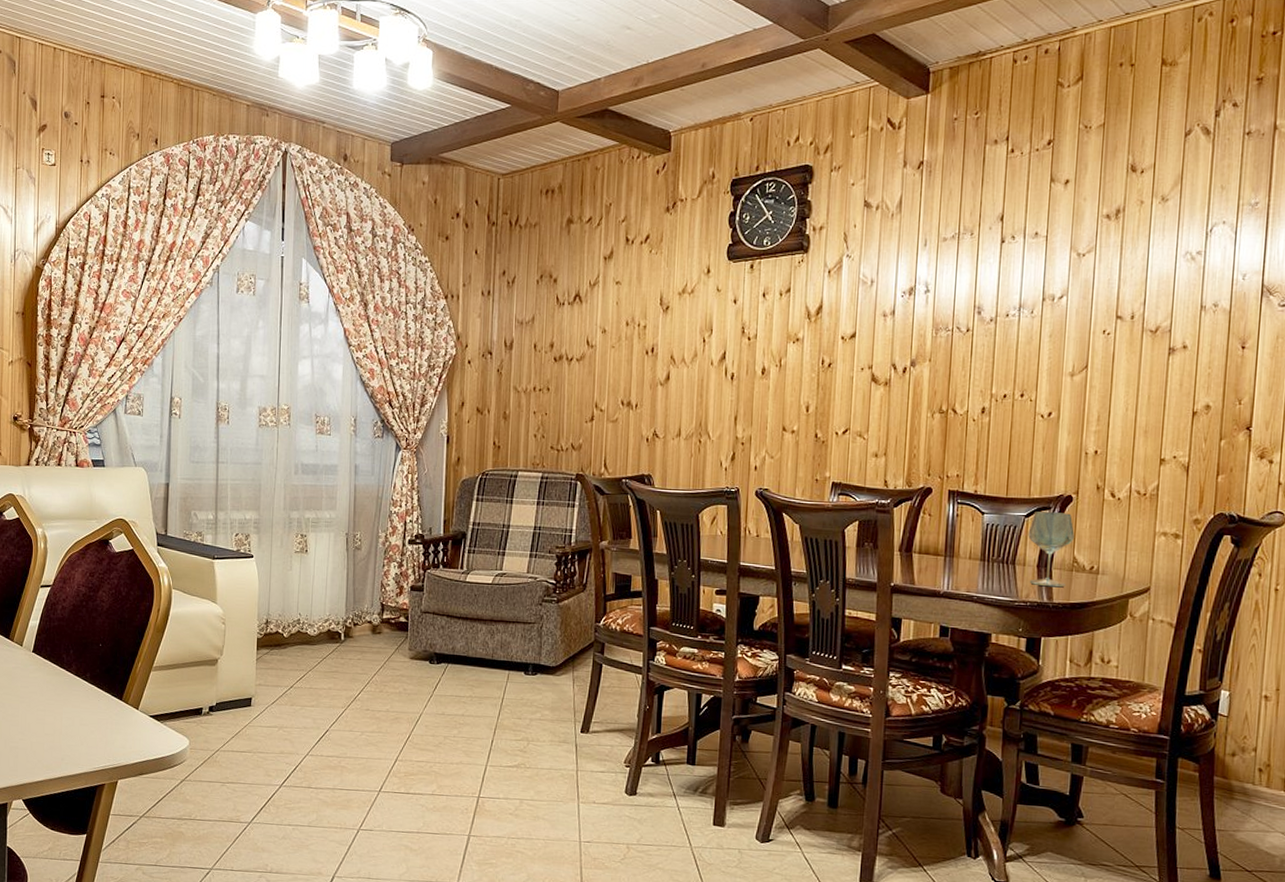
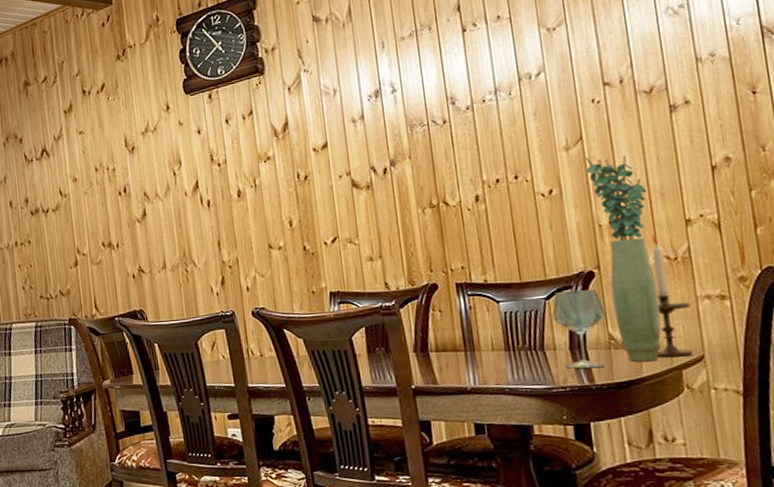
vase: none [1082,385,1133,588] -> present [585,155,662,362]
candlestick: none [1111,468,1149,587] -> present [651,234,693,358]

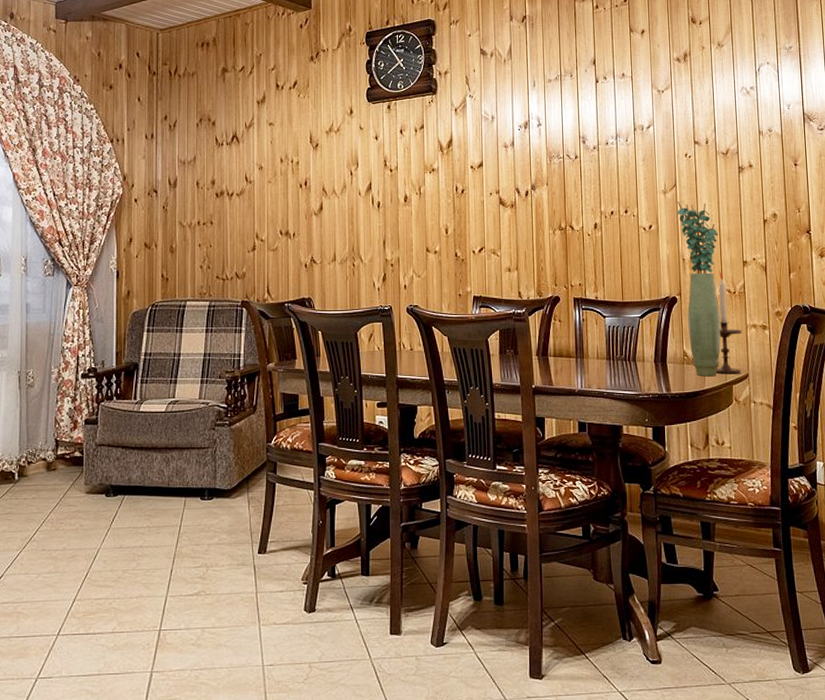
wine glass: present [552,289,606,369] -> none [644,313,682,380]

